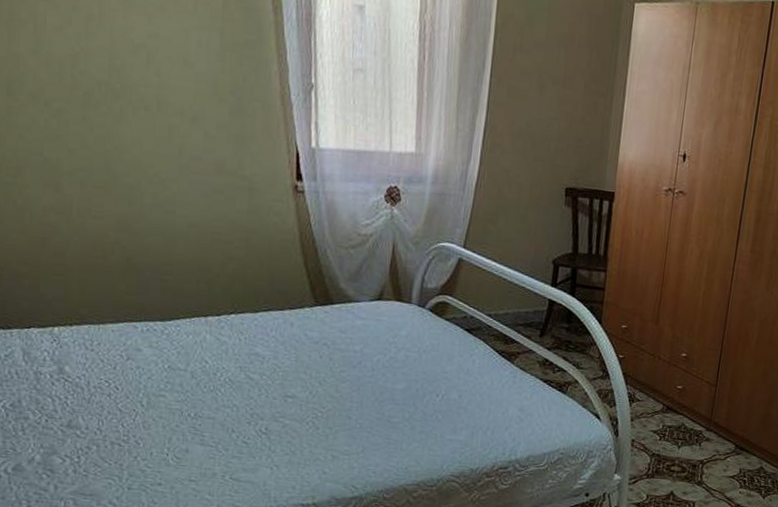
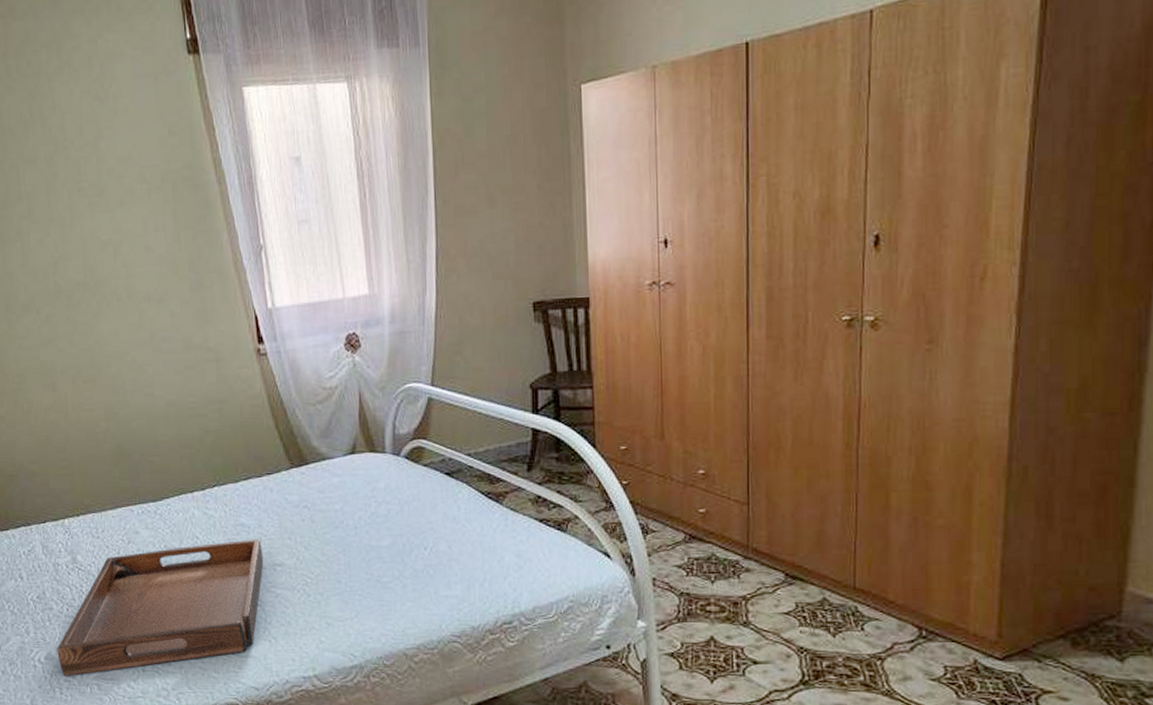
serving tray: none [29,369,276,489] -> present [57,539,264,676]

